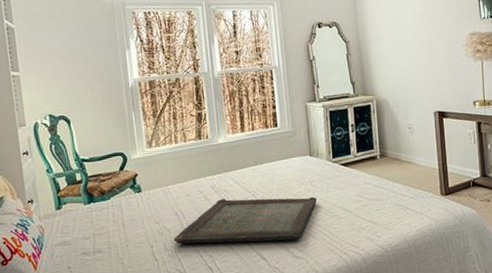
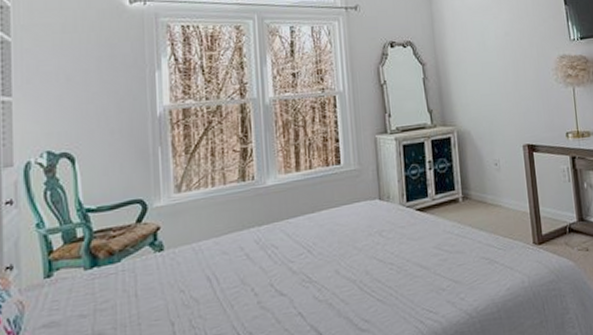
serving tray: present [174,196,317,245] -> none [203,250,388,320]

